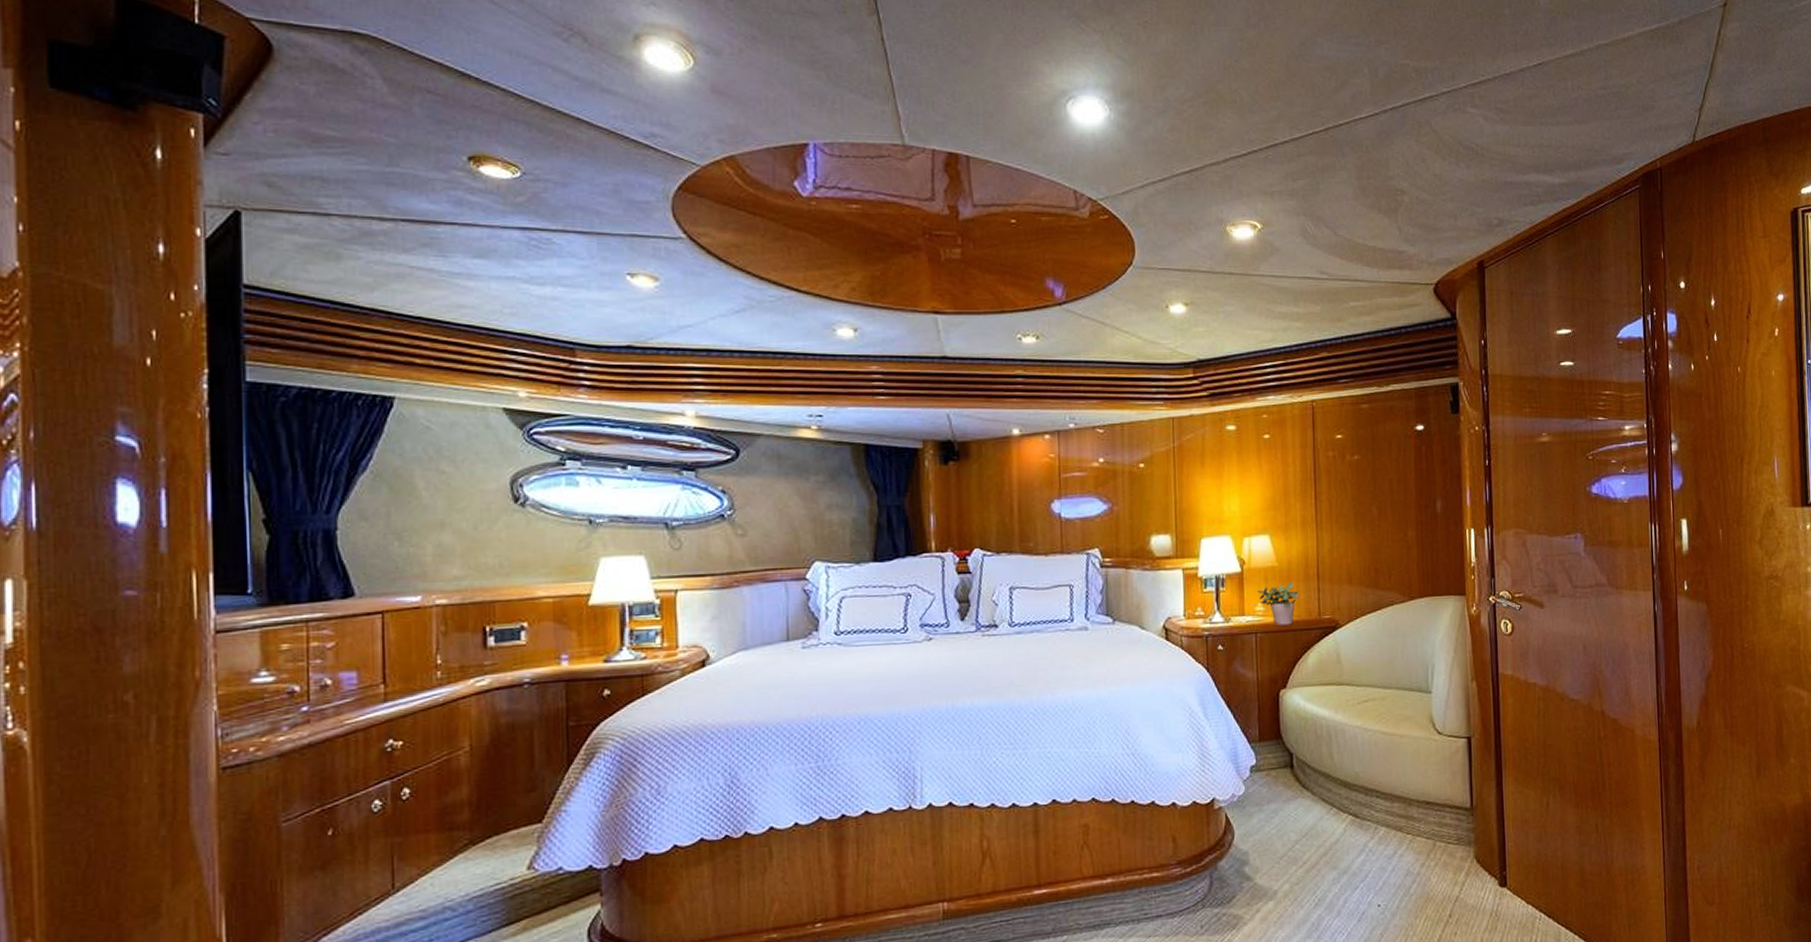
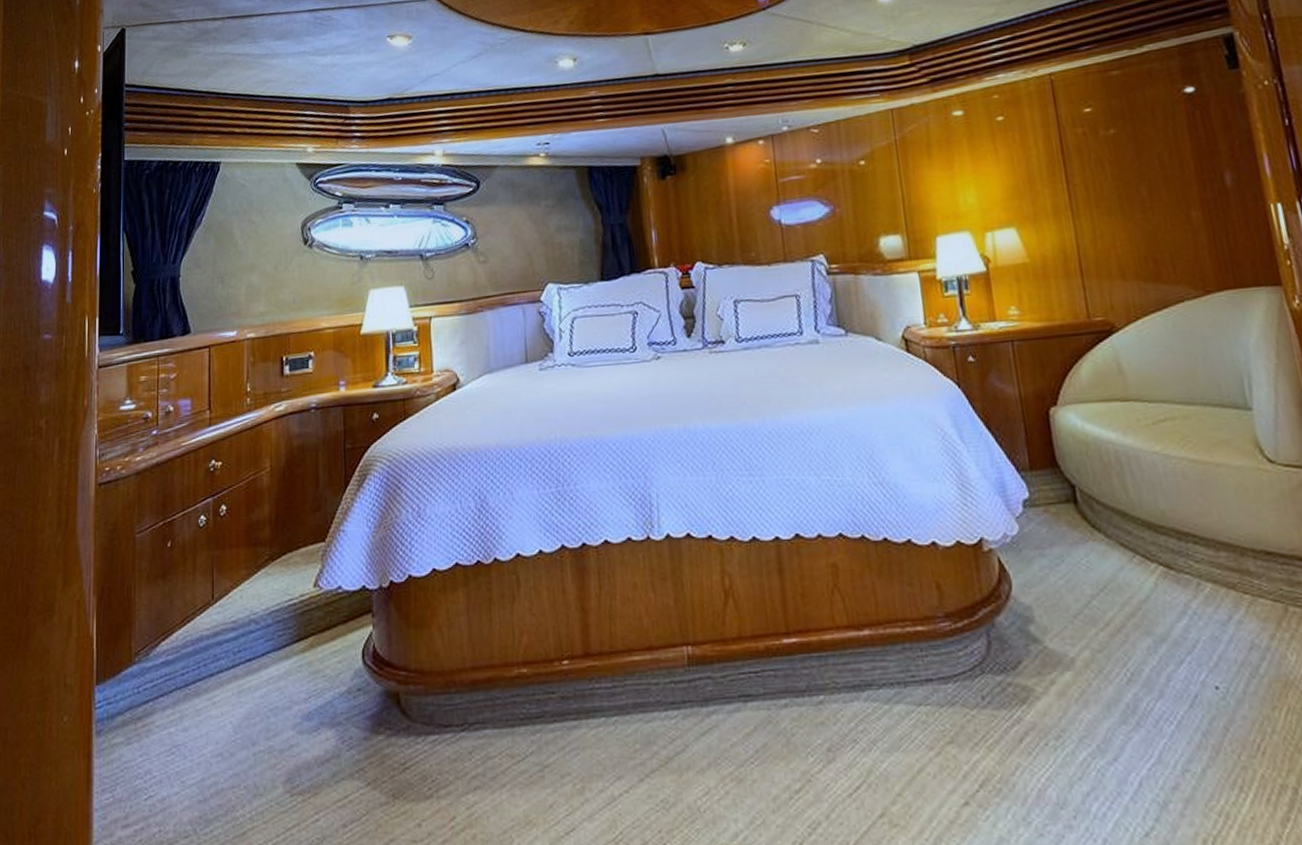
potted plant: present [1258,582,1299,626] -> none [1009,280,1061,332]

